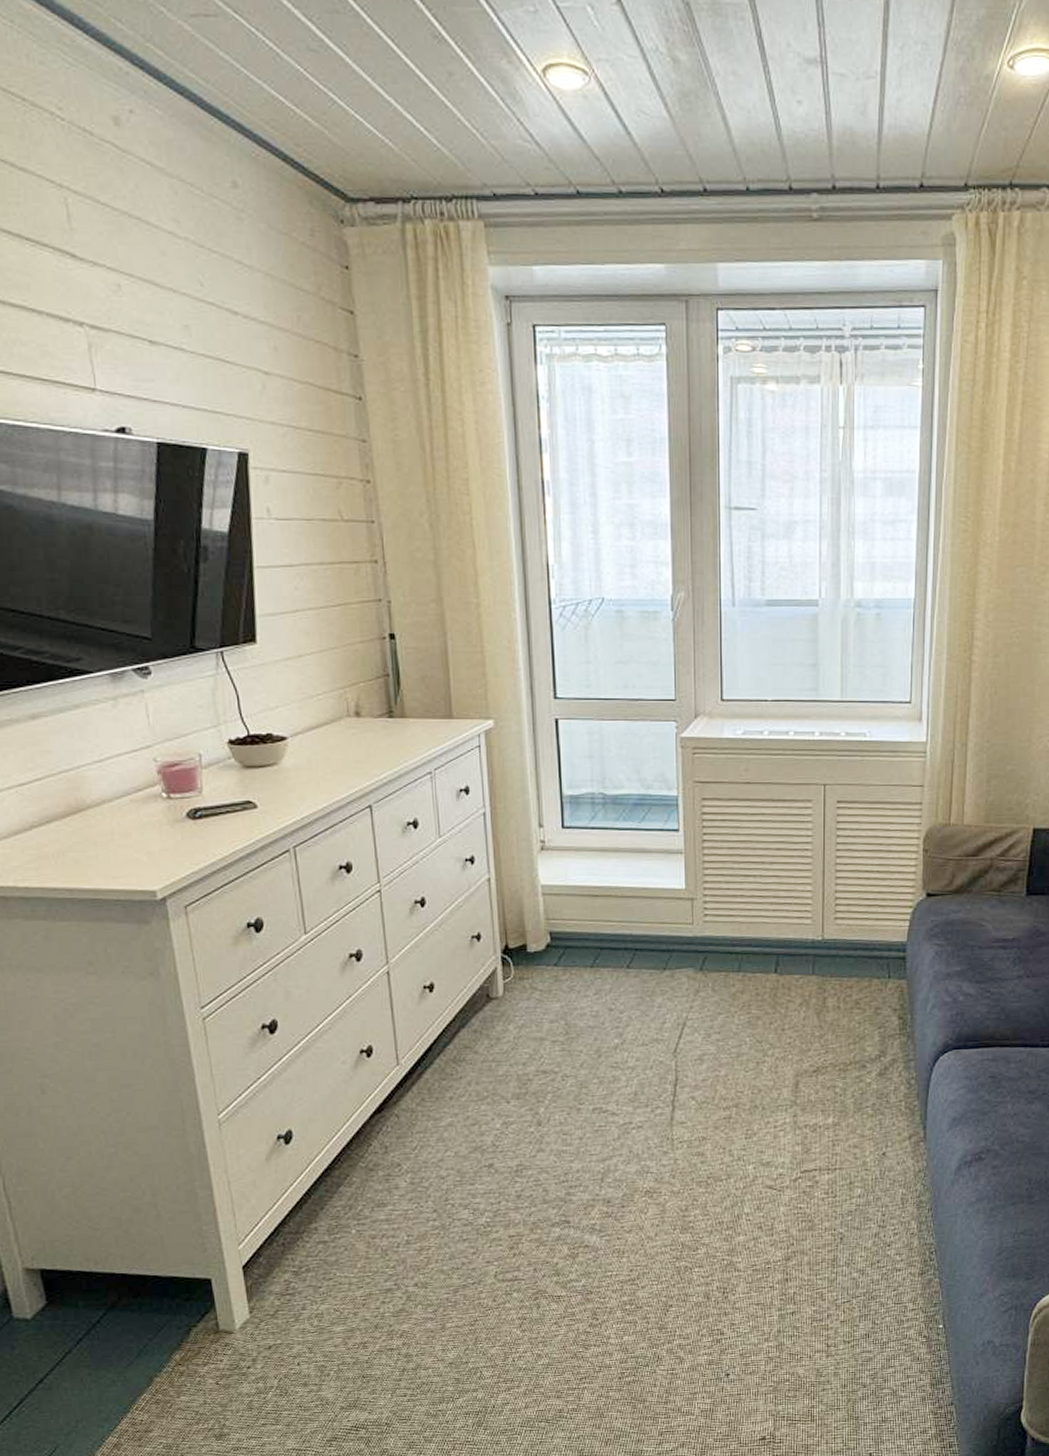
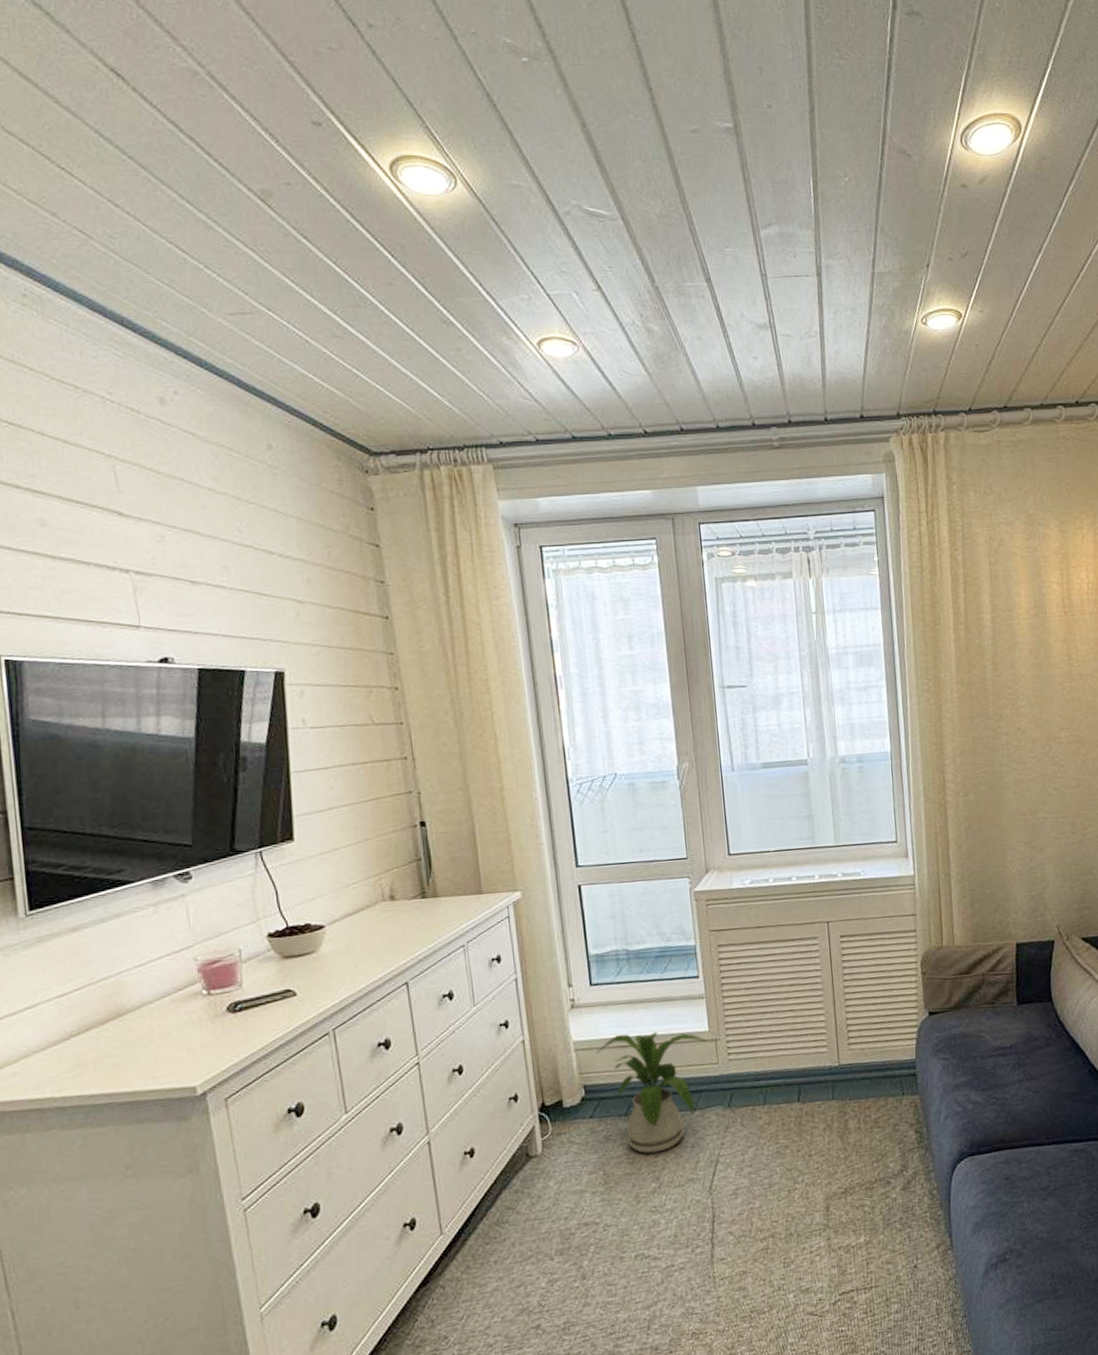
house plant: none [564,882,682,1009] -> present [595,1032,707,1154]

